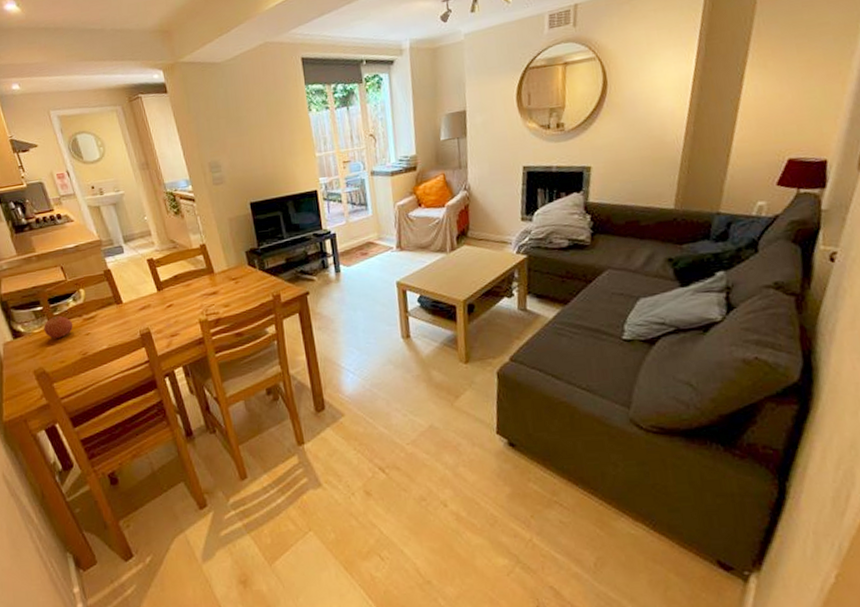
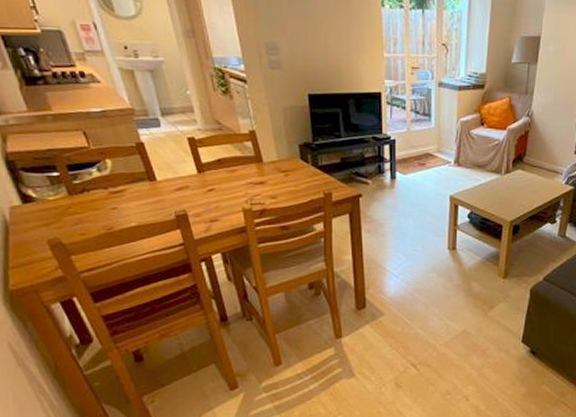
fruit: present [44,315,73,339] -> none [60,184,97,209]

